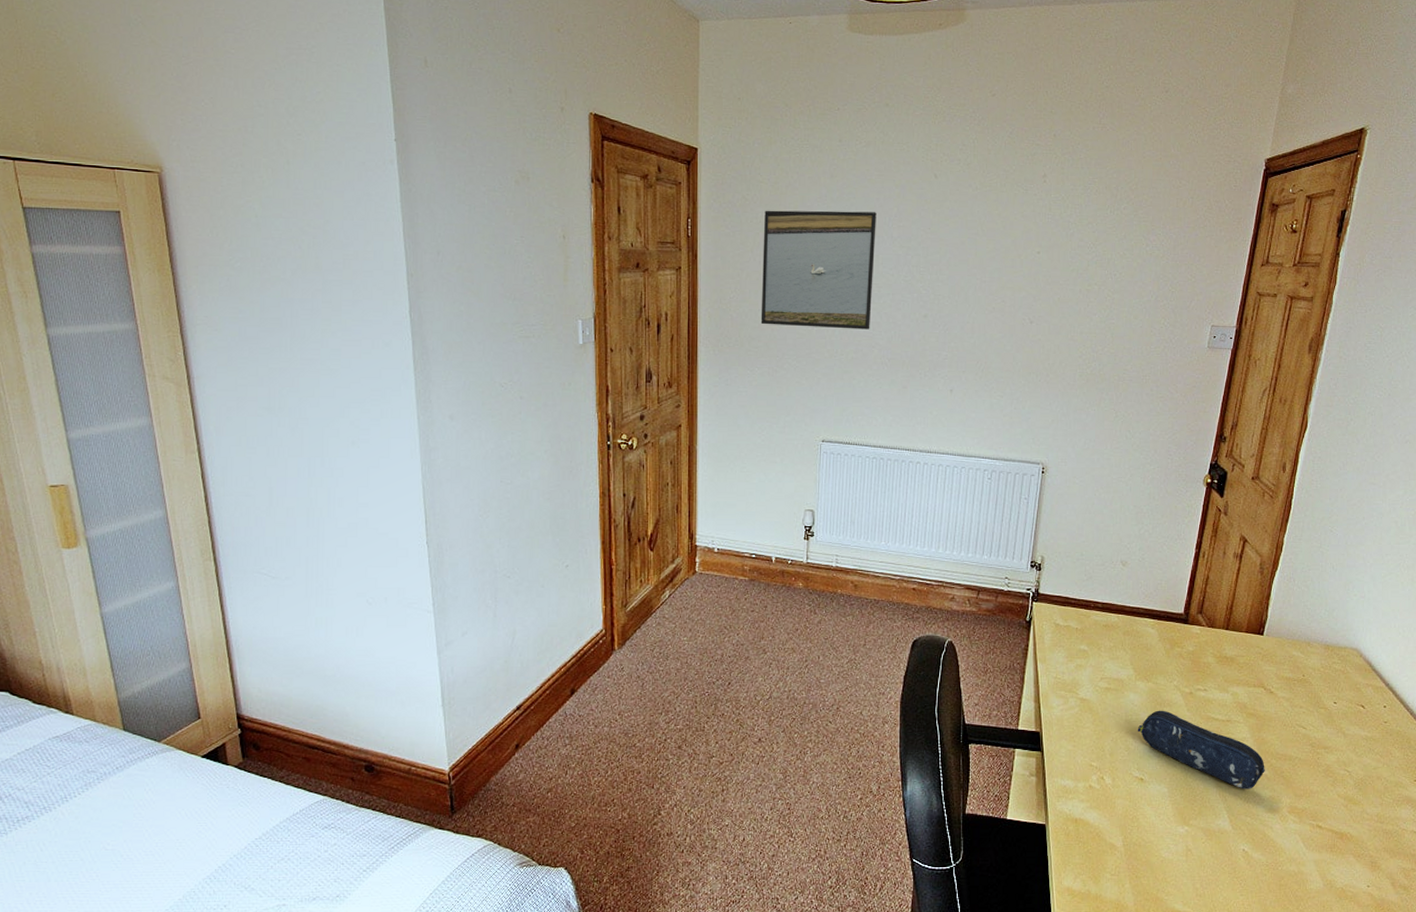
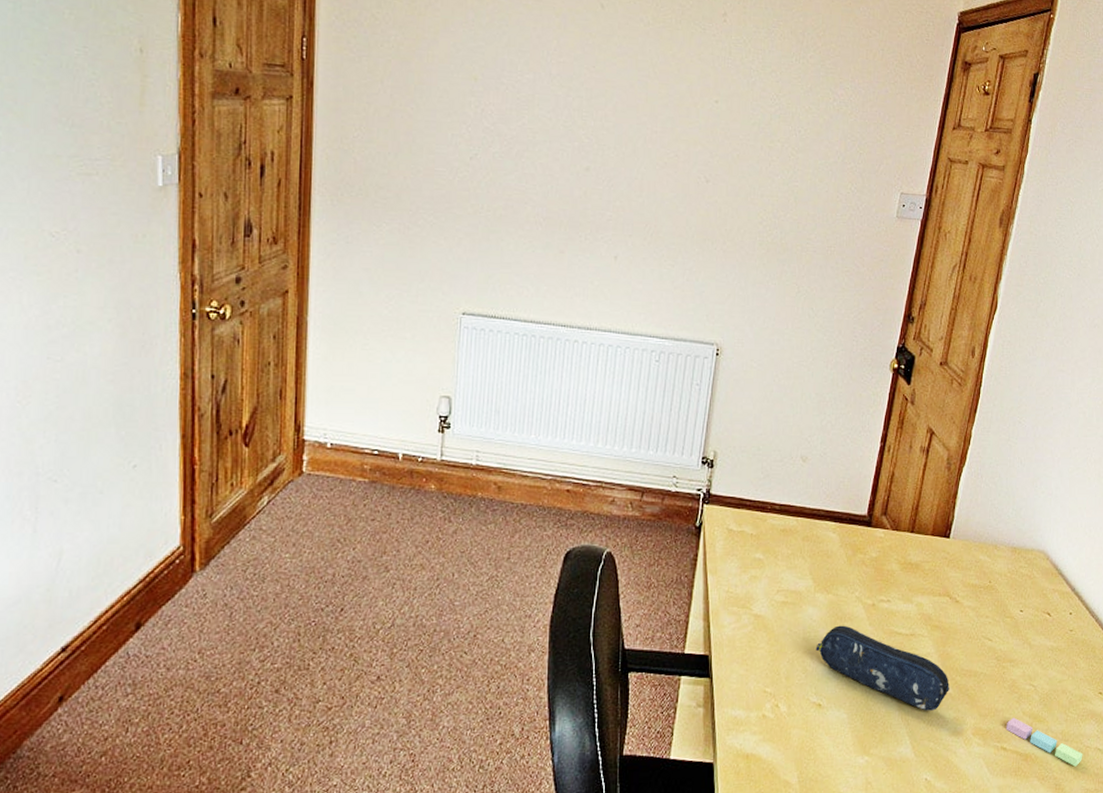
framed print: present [760,210,876,330] -> none [390,33,533,182]
sticky notes: none [1321,799,1399,847] -> present [1005,717,1083,767]

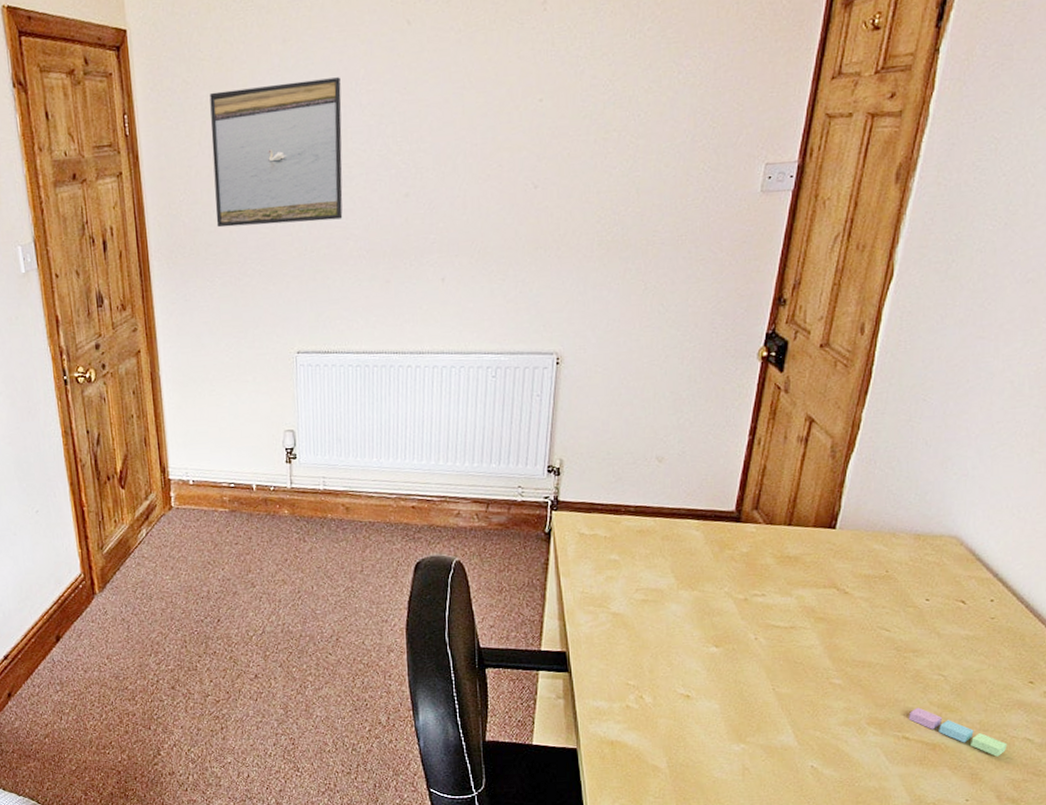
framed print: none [390,33,533,182] -> present [209,77,343,228]
pencil case: present [815,625,949,711] -> none [681,620,838,702]

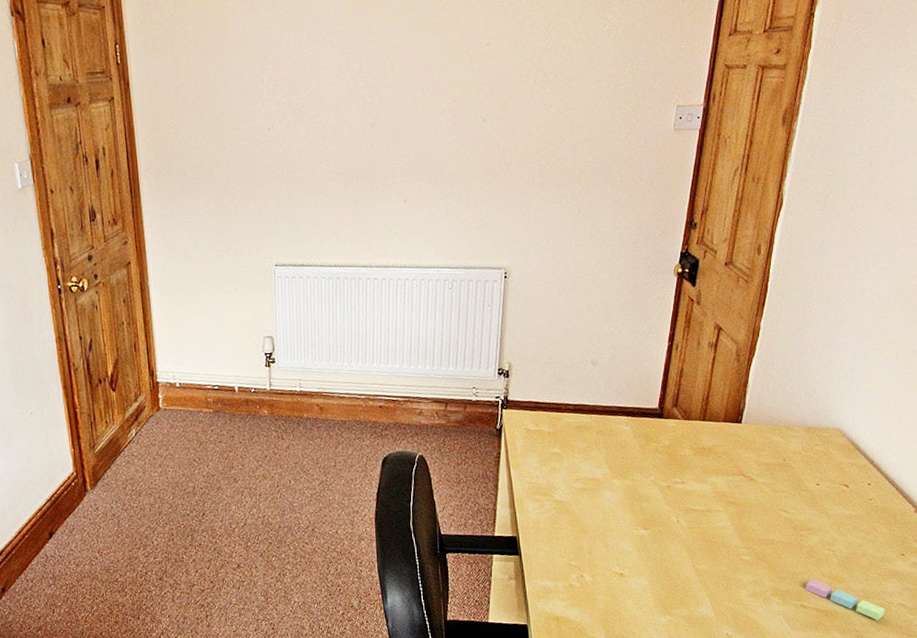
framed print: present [209,77,343,228] -> none [195,18,316,150]

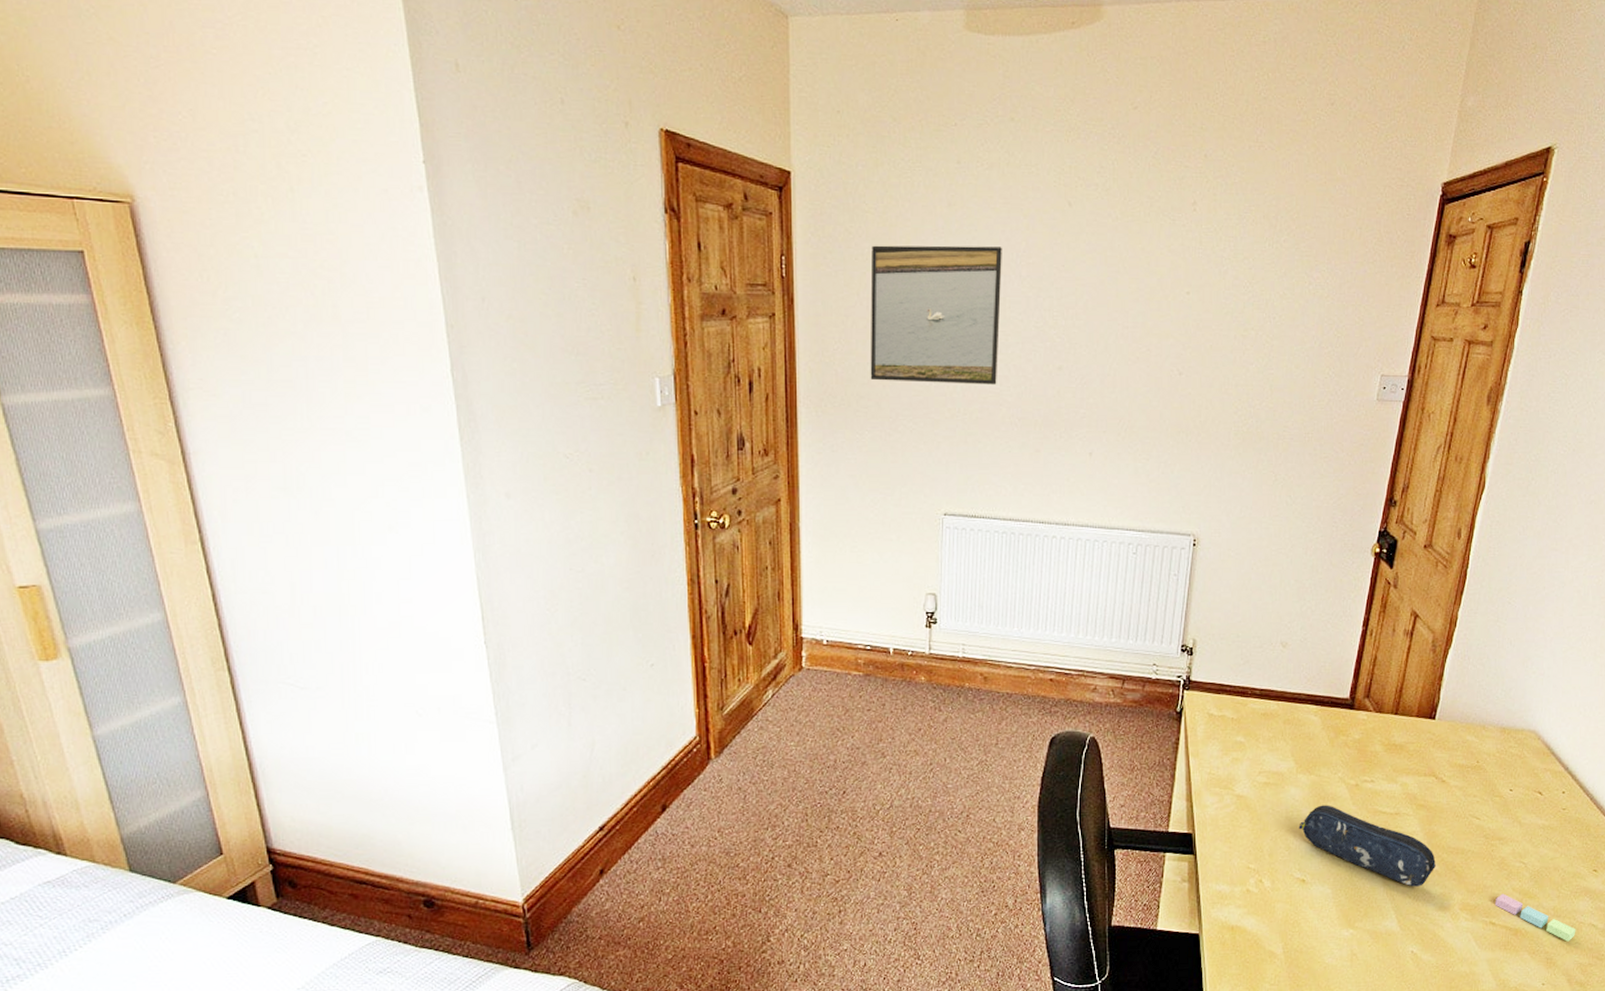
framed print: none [195,18,316,150] -> present [870,245,1002,385]
pencil case: none [615,505,747,576] -> present [1298,805,1436,887]

